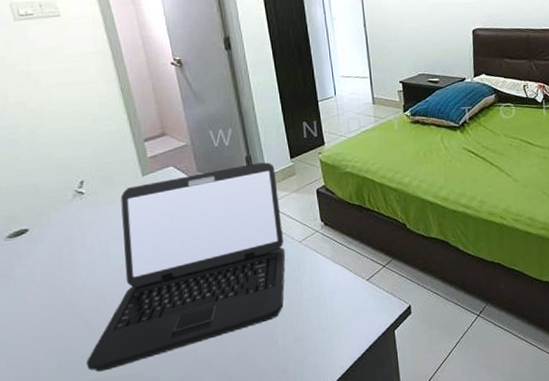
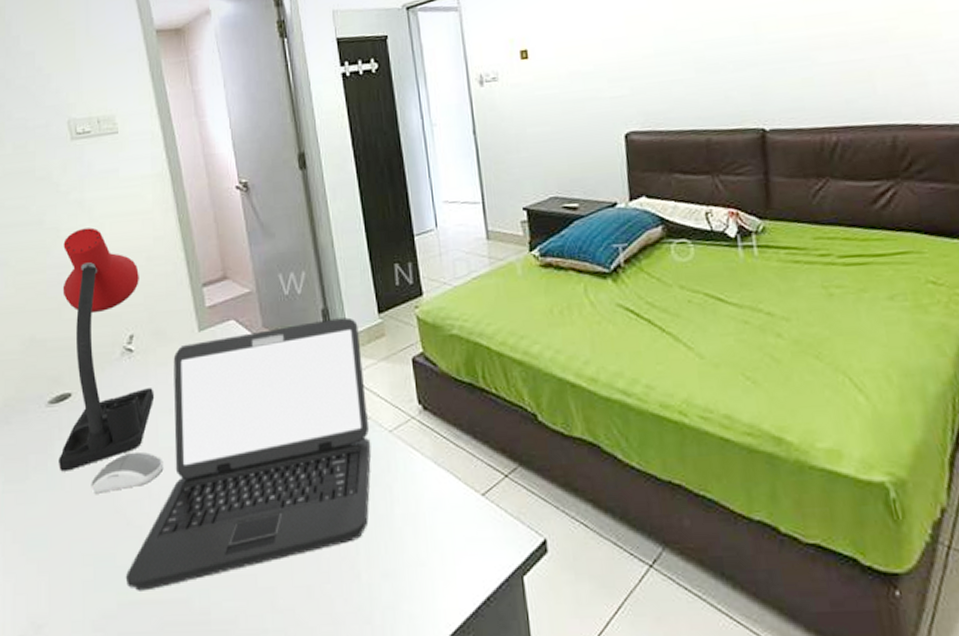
desk lamp: none [12,95,105,290] -> present [59,227,155,472]
computer mouse: none [51,270,116,304] -> present [91,451,164,494]

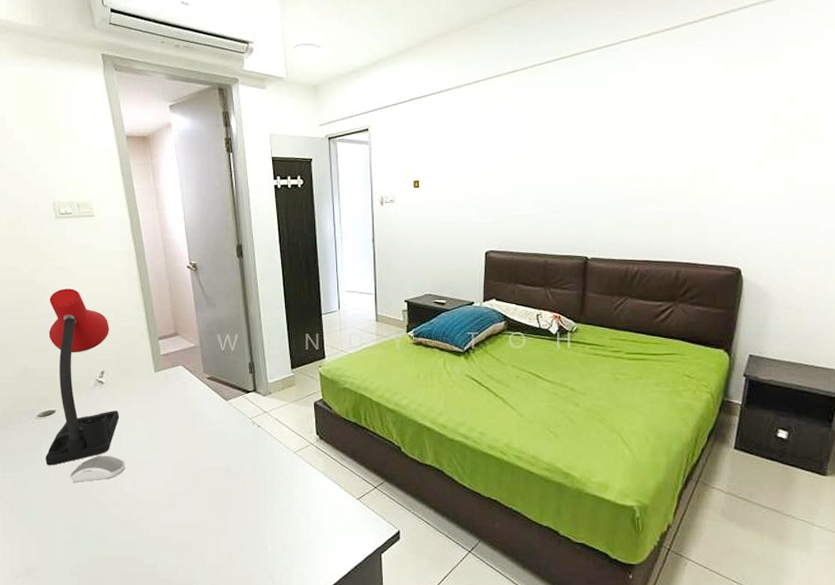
laptop: present [125,317,371,591] -> none [95,370,280,551]

